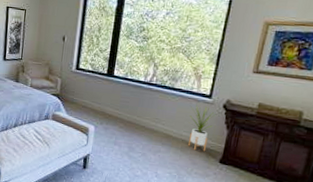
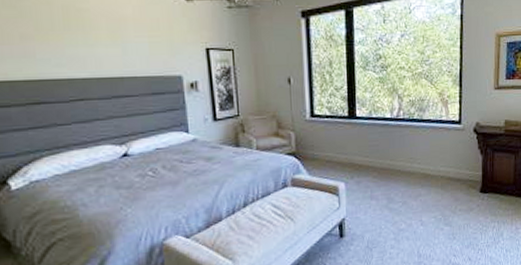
house plant: present [187,104,216,152] -> none [443,133,468,185]

